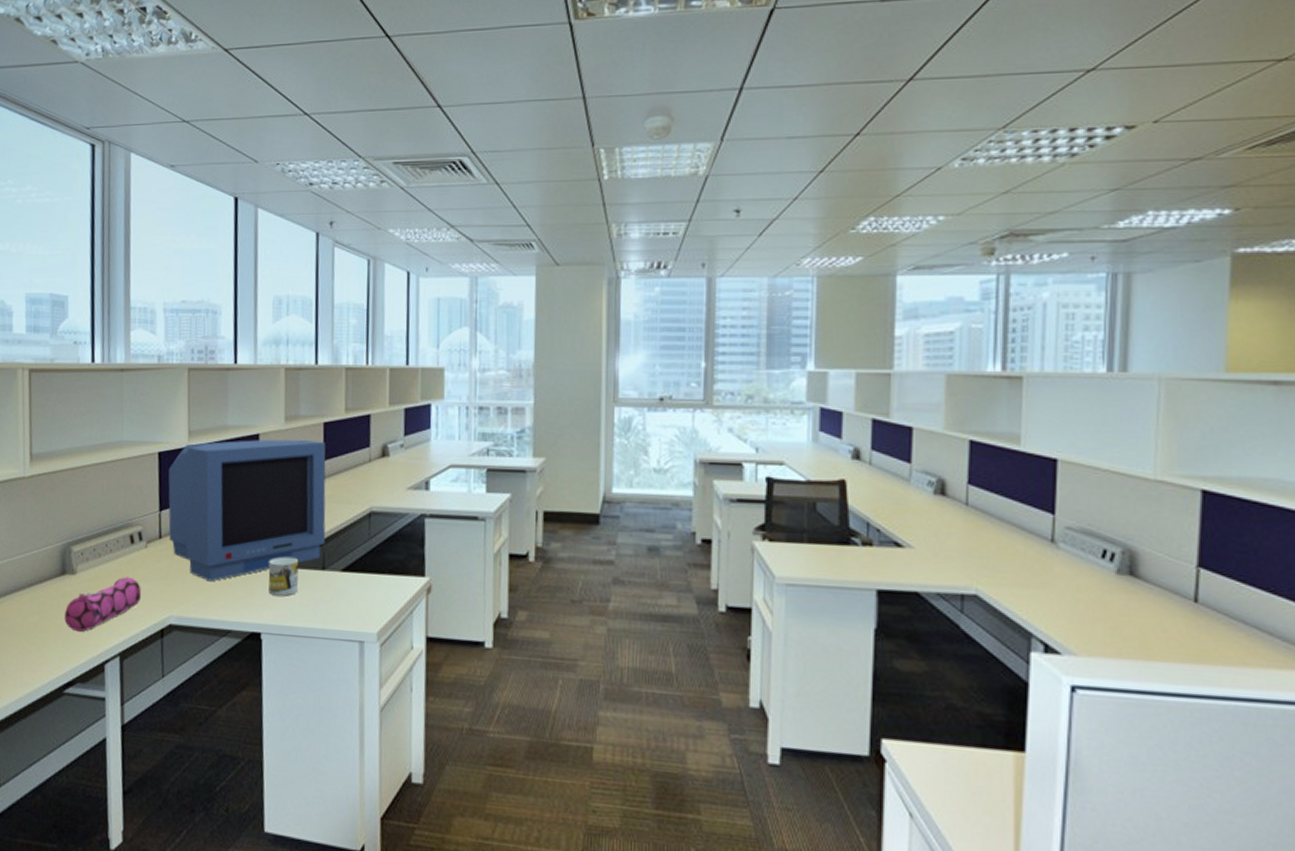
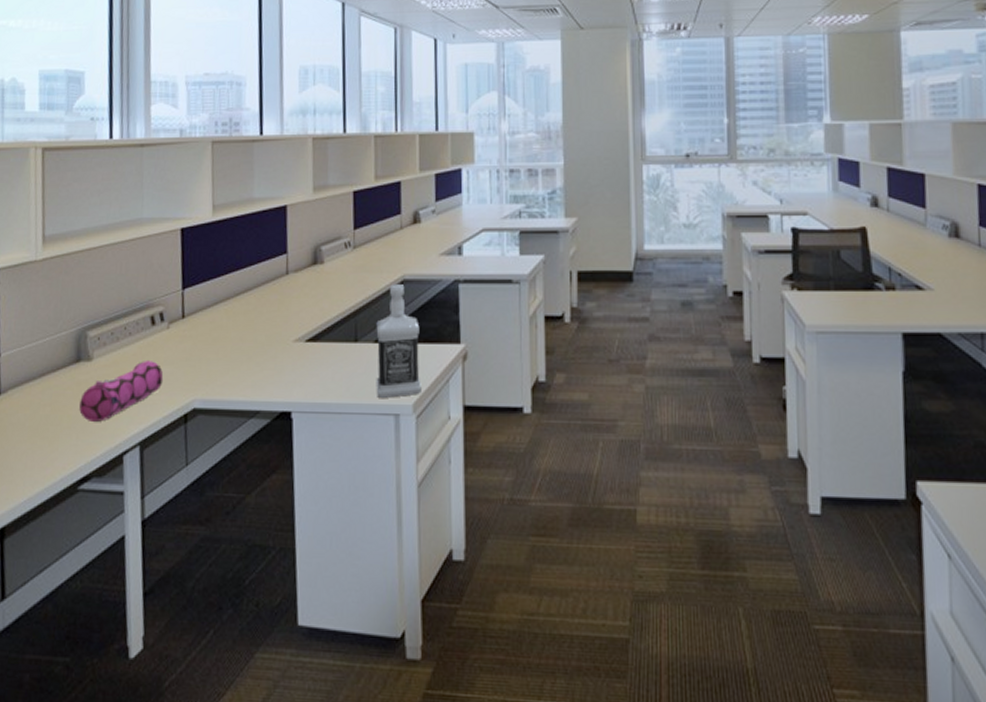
monitor: present [168,439,326,582] -> none [191,209,358,361]
mug: present [268,556,299,596] -> none [298,330,330,372]
bottle: none [342,516,386,625] -> present [376,284,421,398]

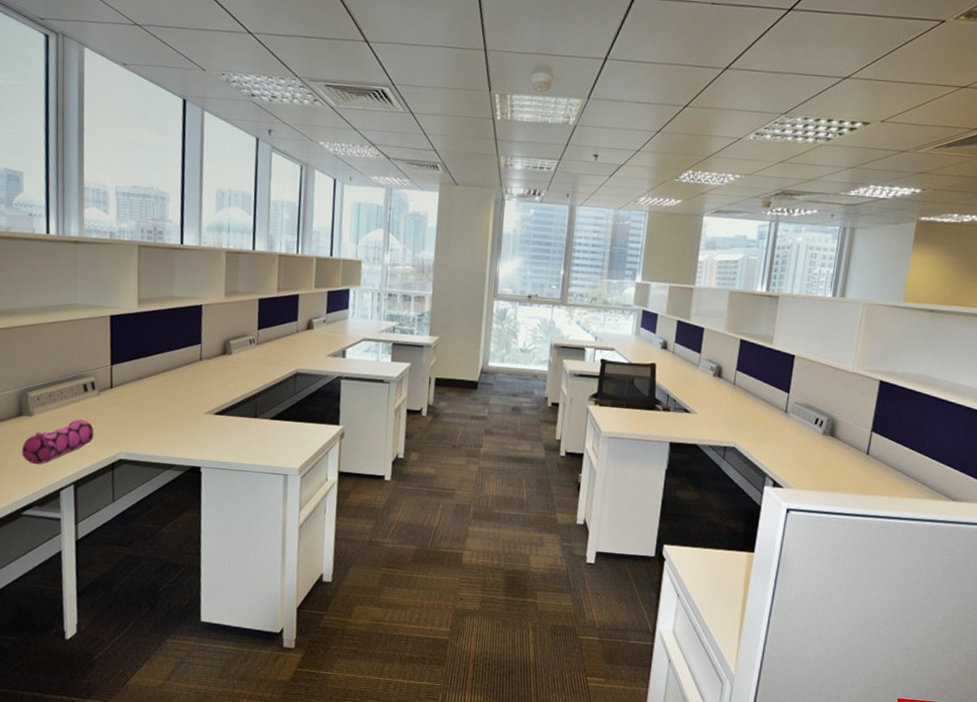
bottle: present [376,284,421,398] -> none [270,376,308,462]

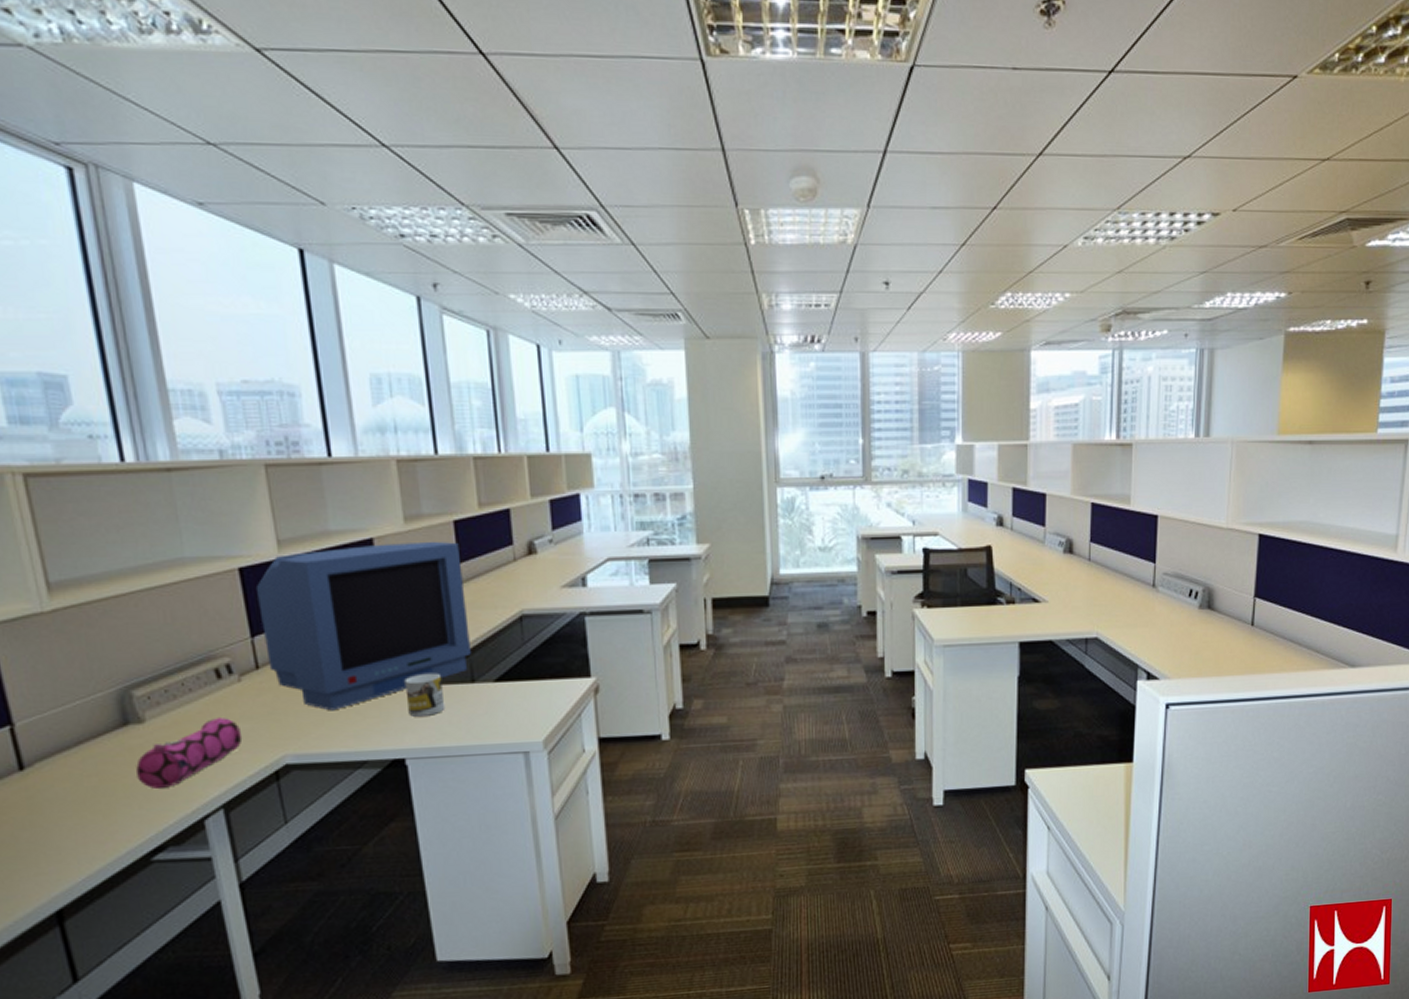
monitor: none [119,309,260,425] -> present [255,541,472,711]
mug: none [207,406,235,438] -> present [404,673,446,717]

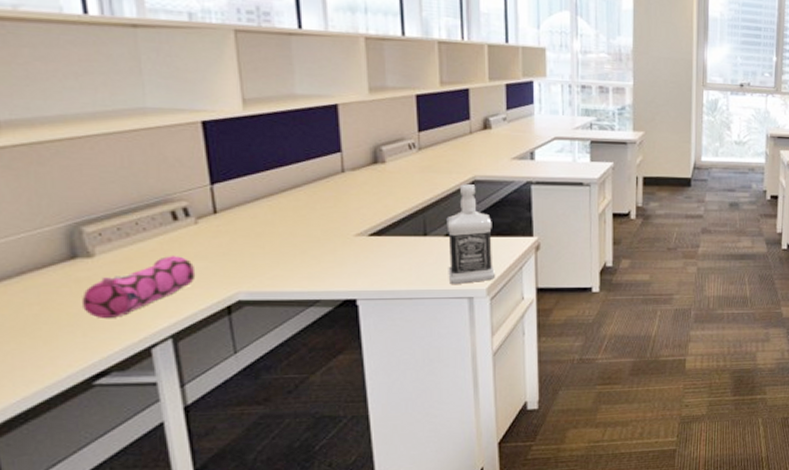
monitor: present [255,541,472,711] -> none [218,110,426,255]
mug: present [404,673,446,717] -> none [360,225,398,263]
bottle: none [495,620,551,737] -> present [447,184,495,284]

